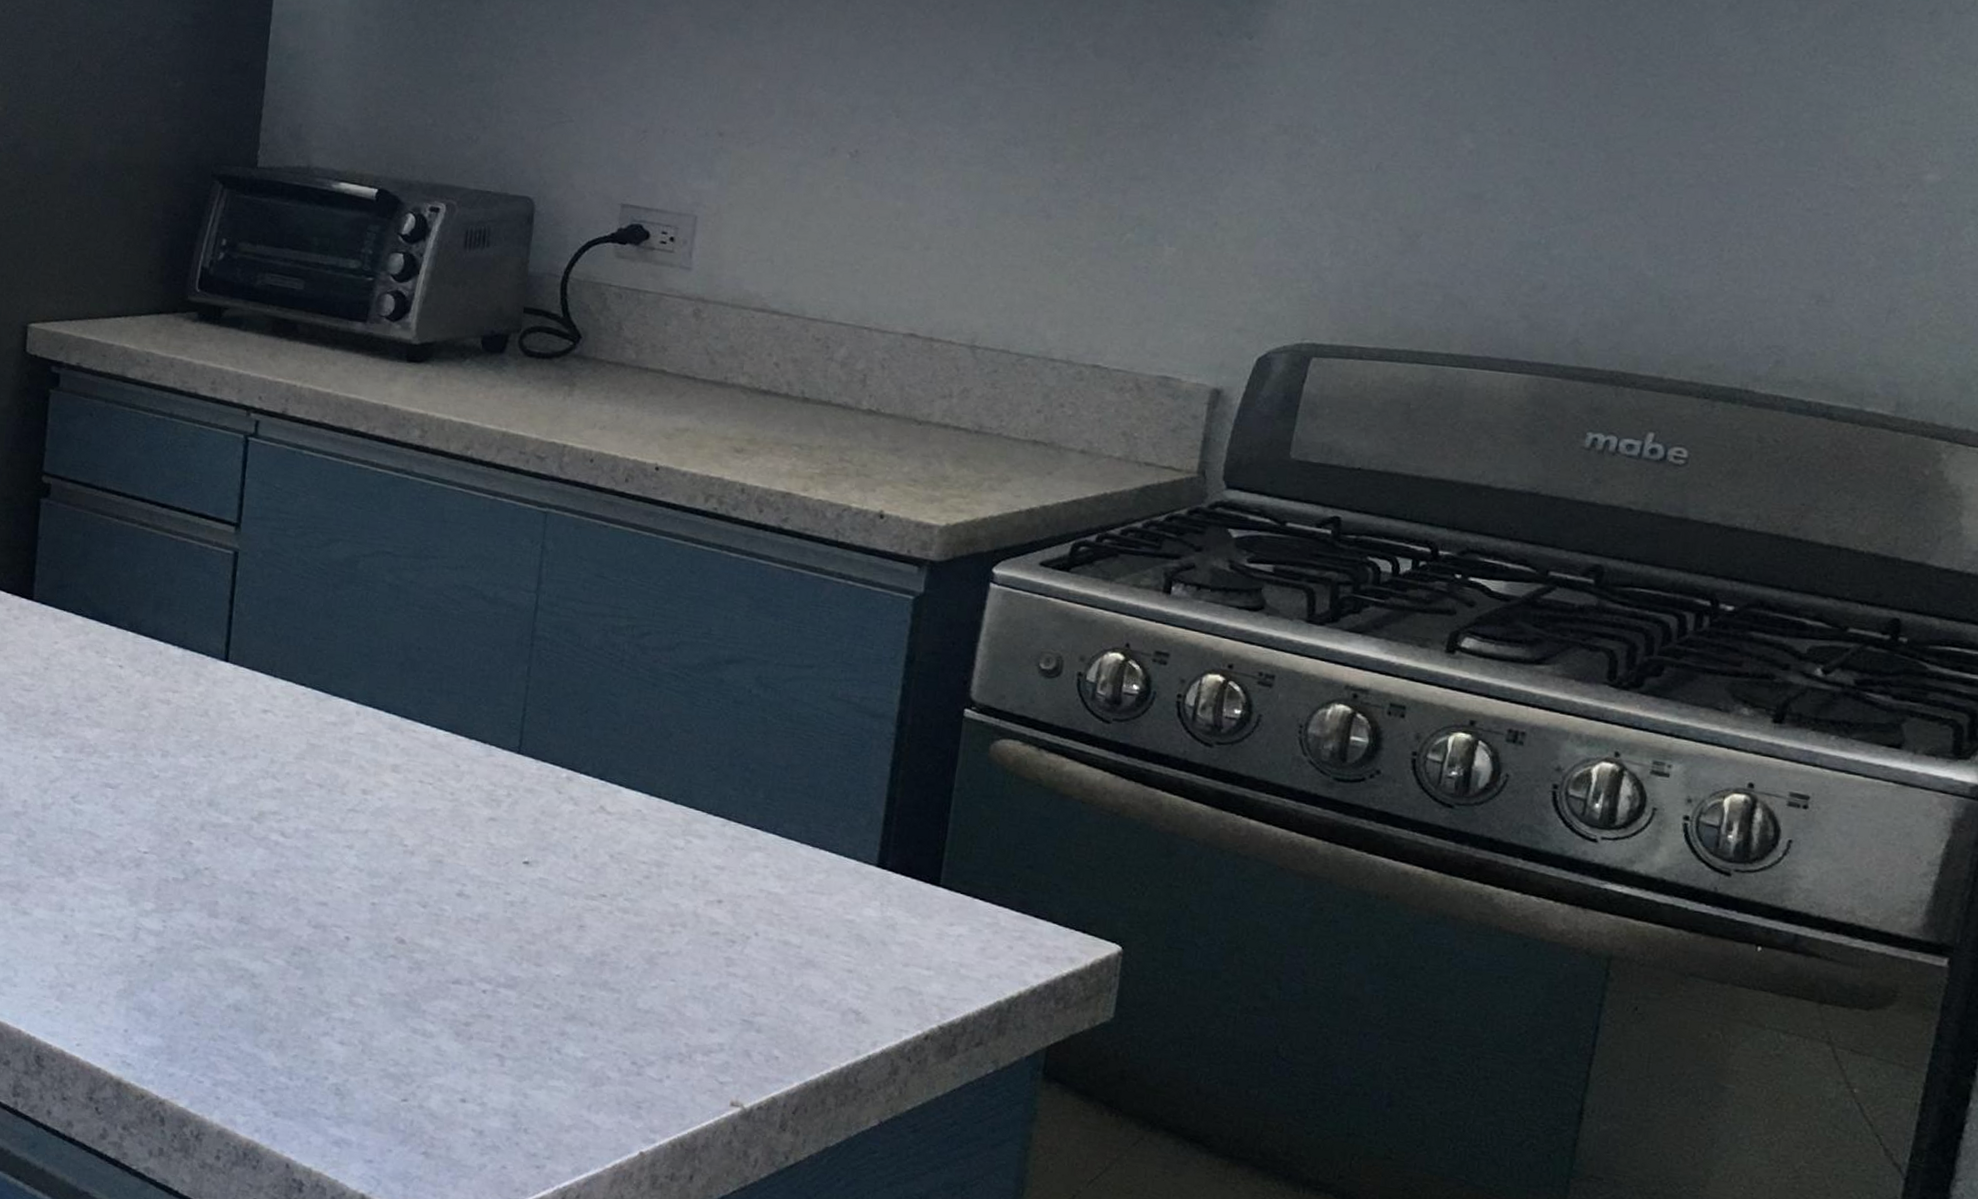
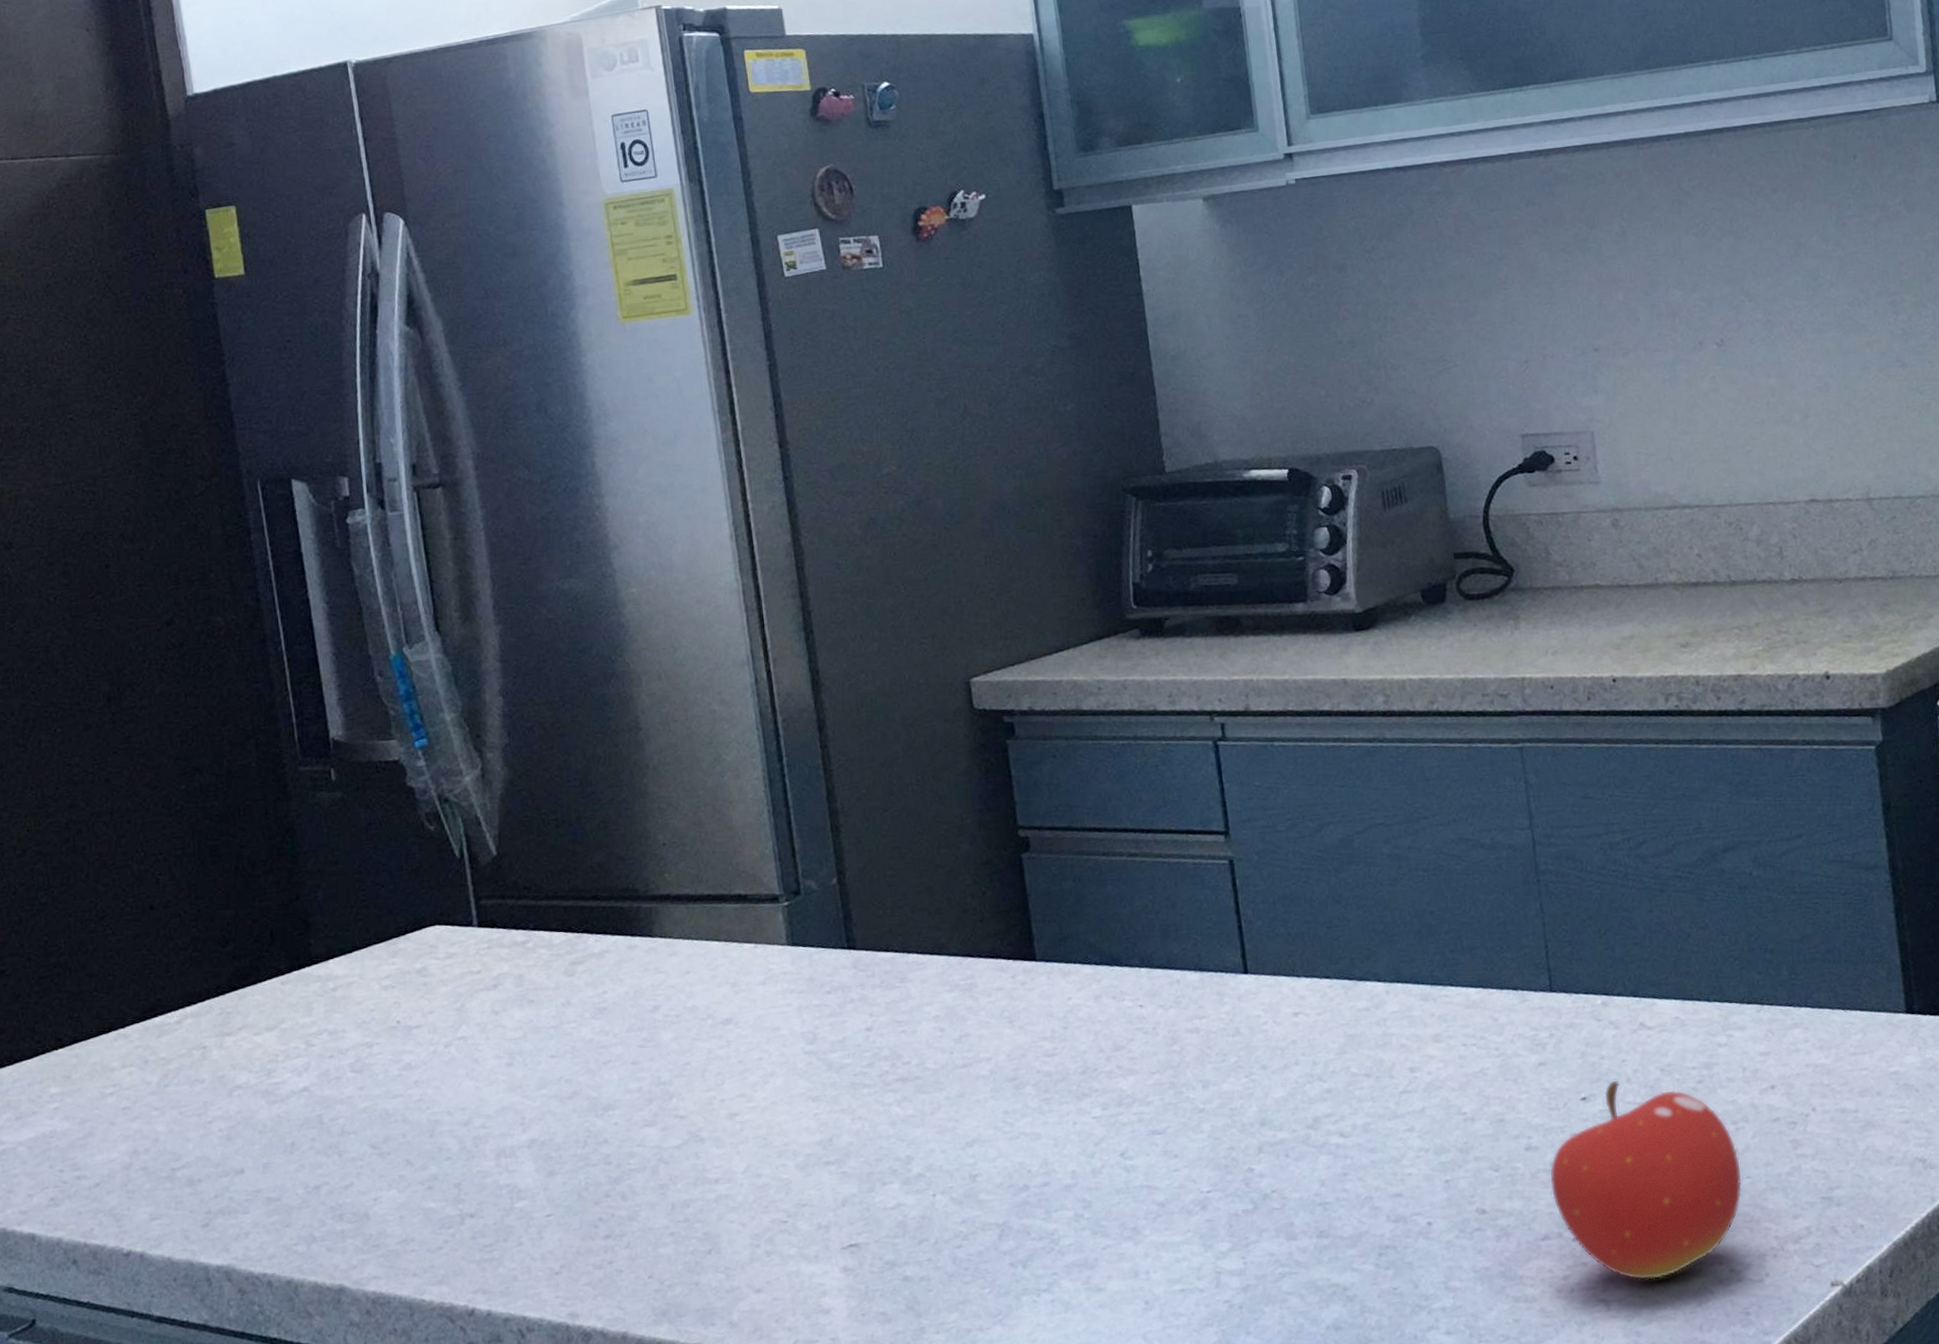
fruit: none [472,853,669,1052] -> present [1549,1080,1743,1281]

